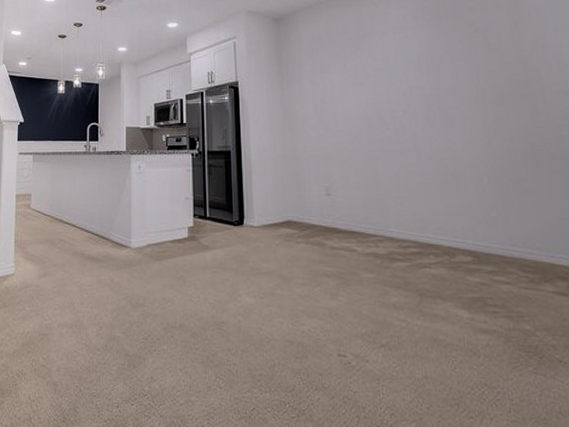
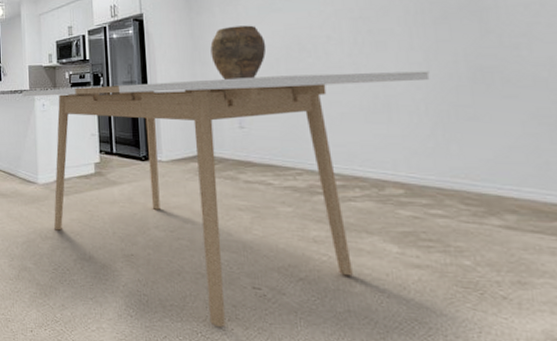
dining table: none [118,146,491,396] -> present [22,71,430,327]
vase: none [300,97,350,148] -> present [210,25,267,80]

